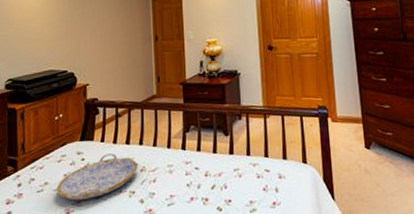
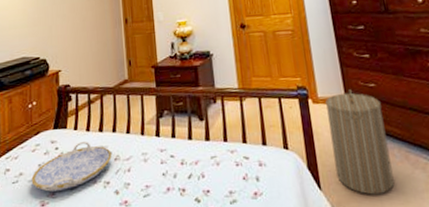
laundry hamper: none [343,110,400,205] -> present [325,89,394,195]

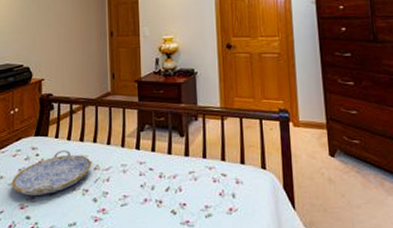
laundry hamper: present [325,89,394,195] -> none [305,115,367,217]

